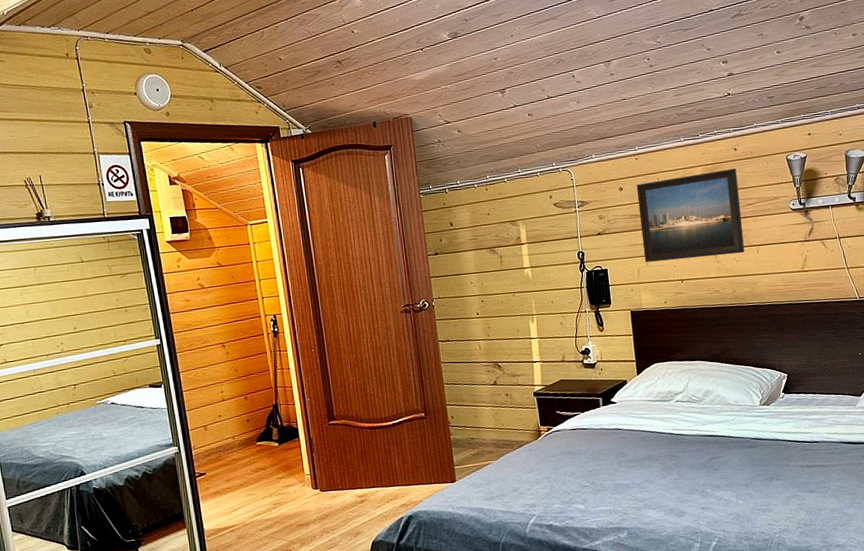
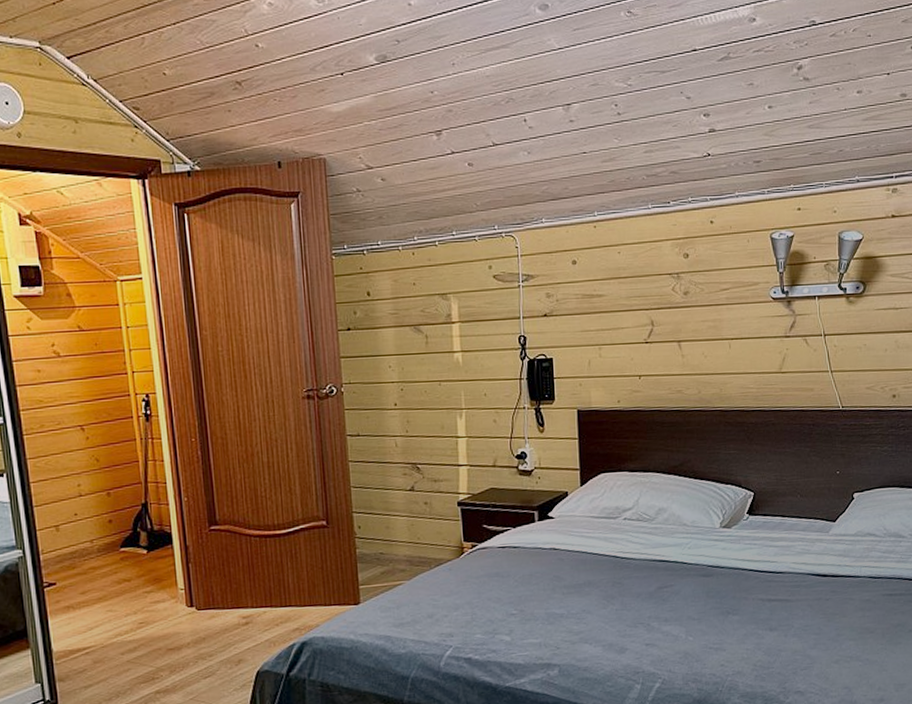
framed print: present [636,168,745,262] -> none [592,245,715,353]

